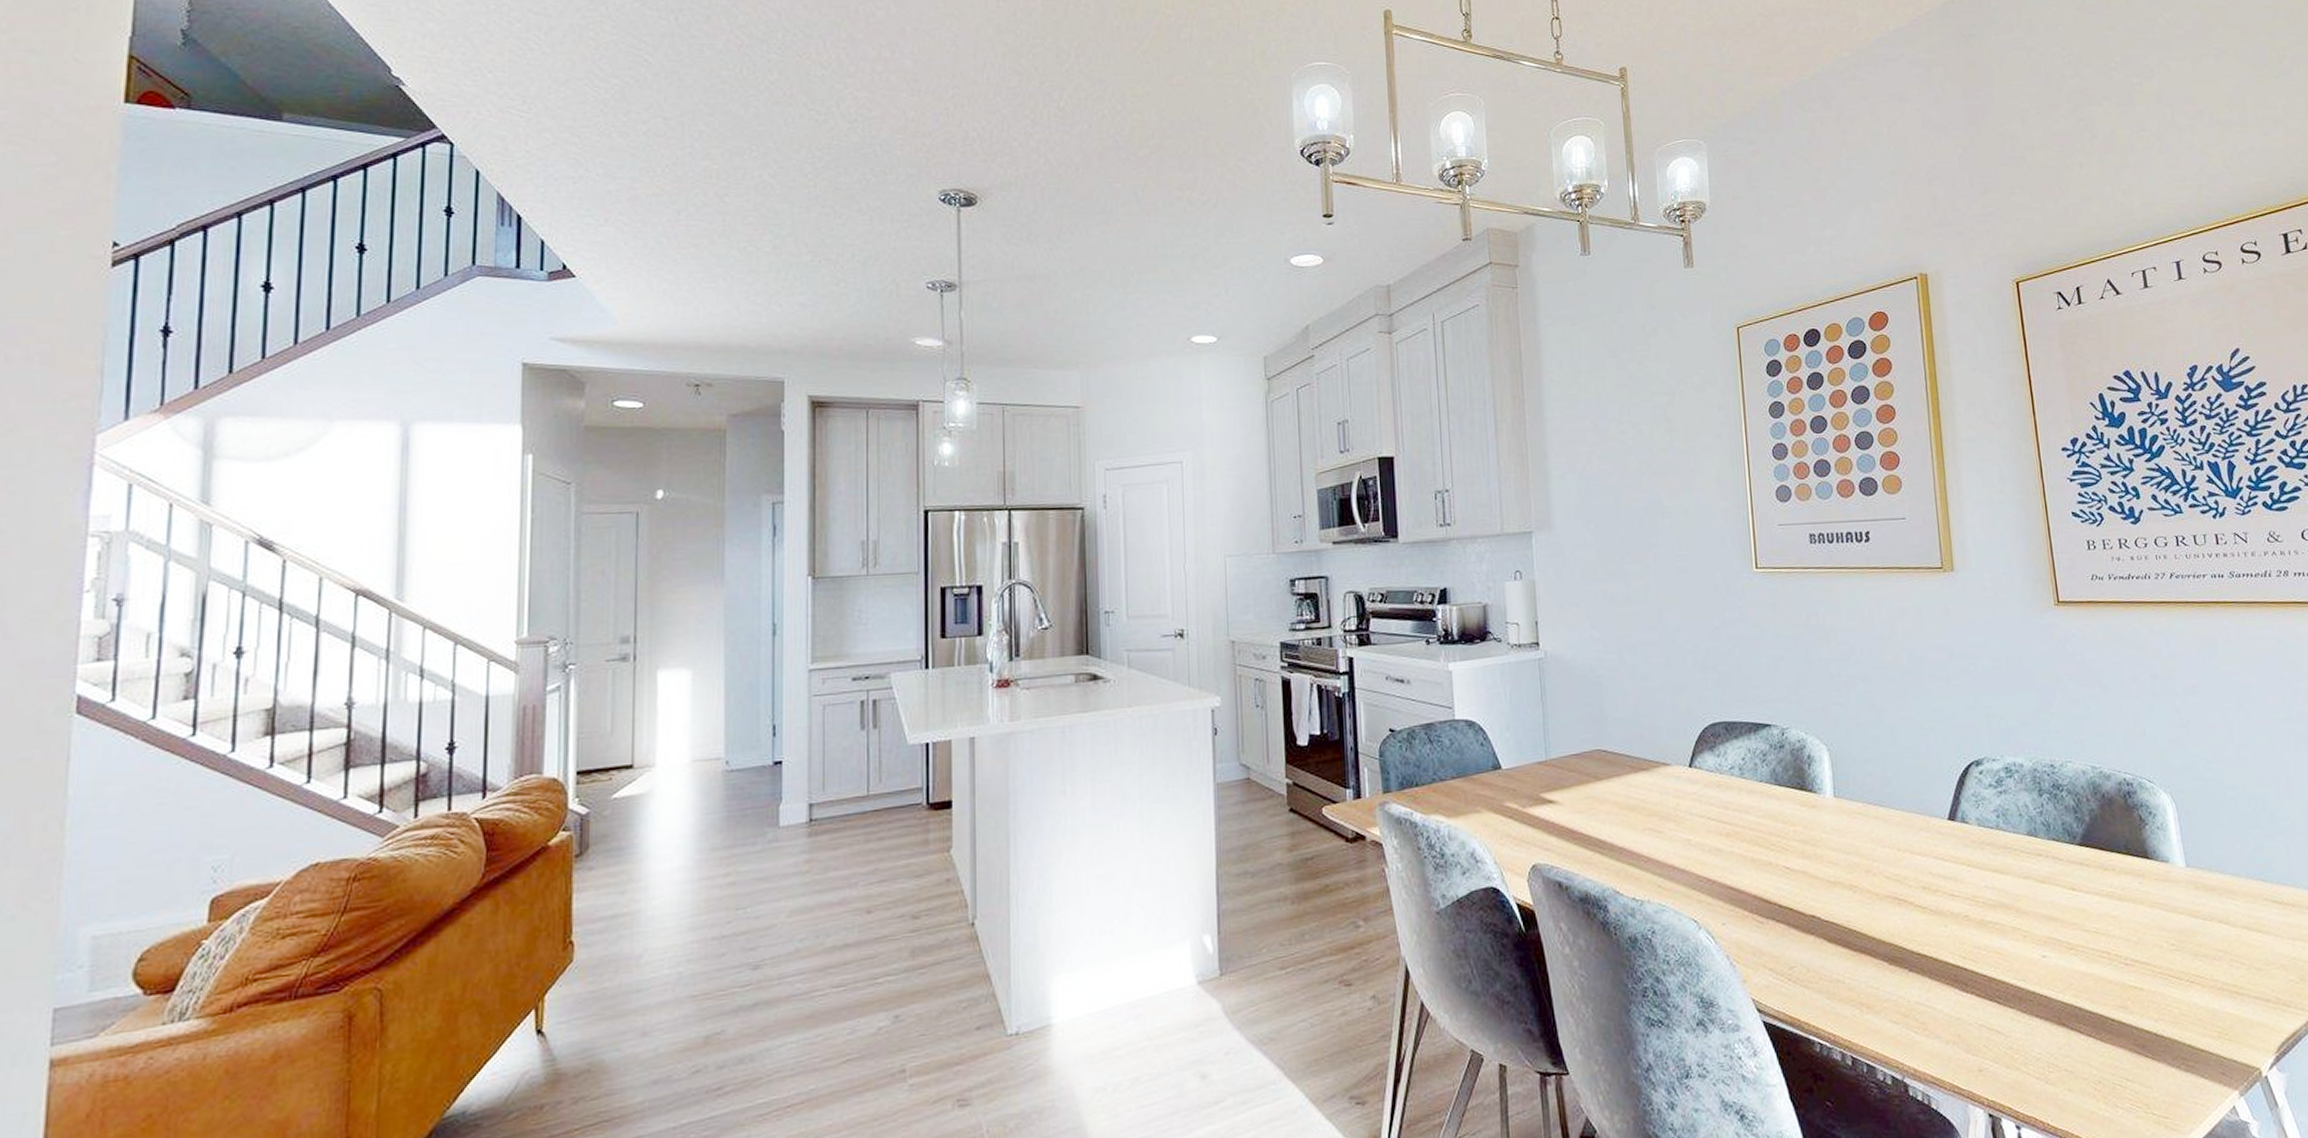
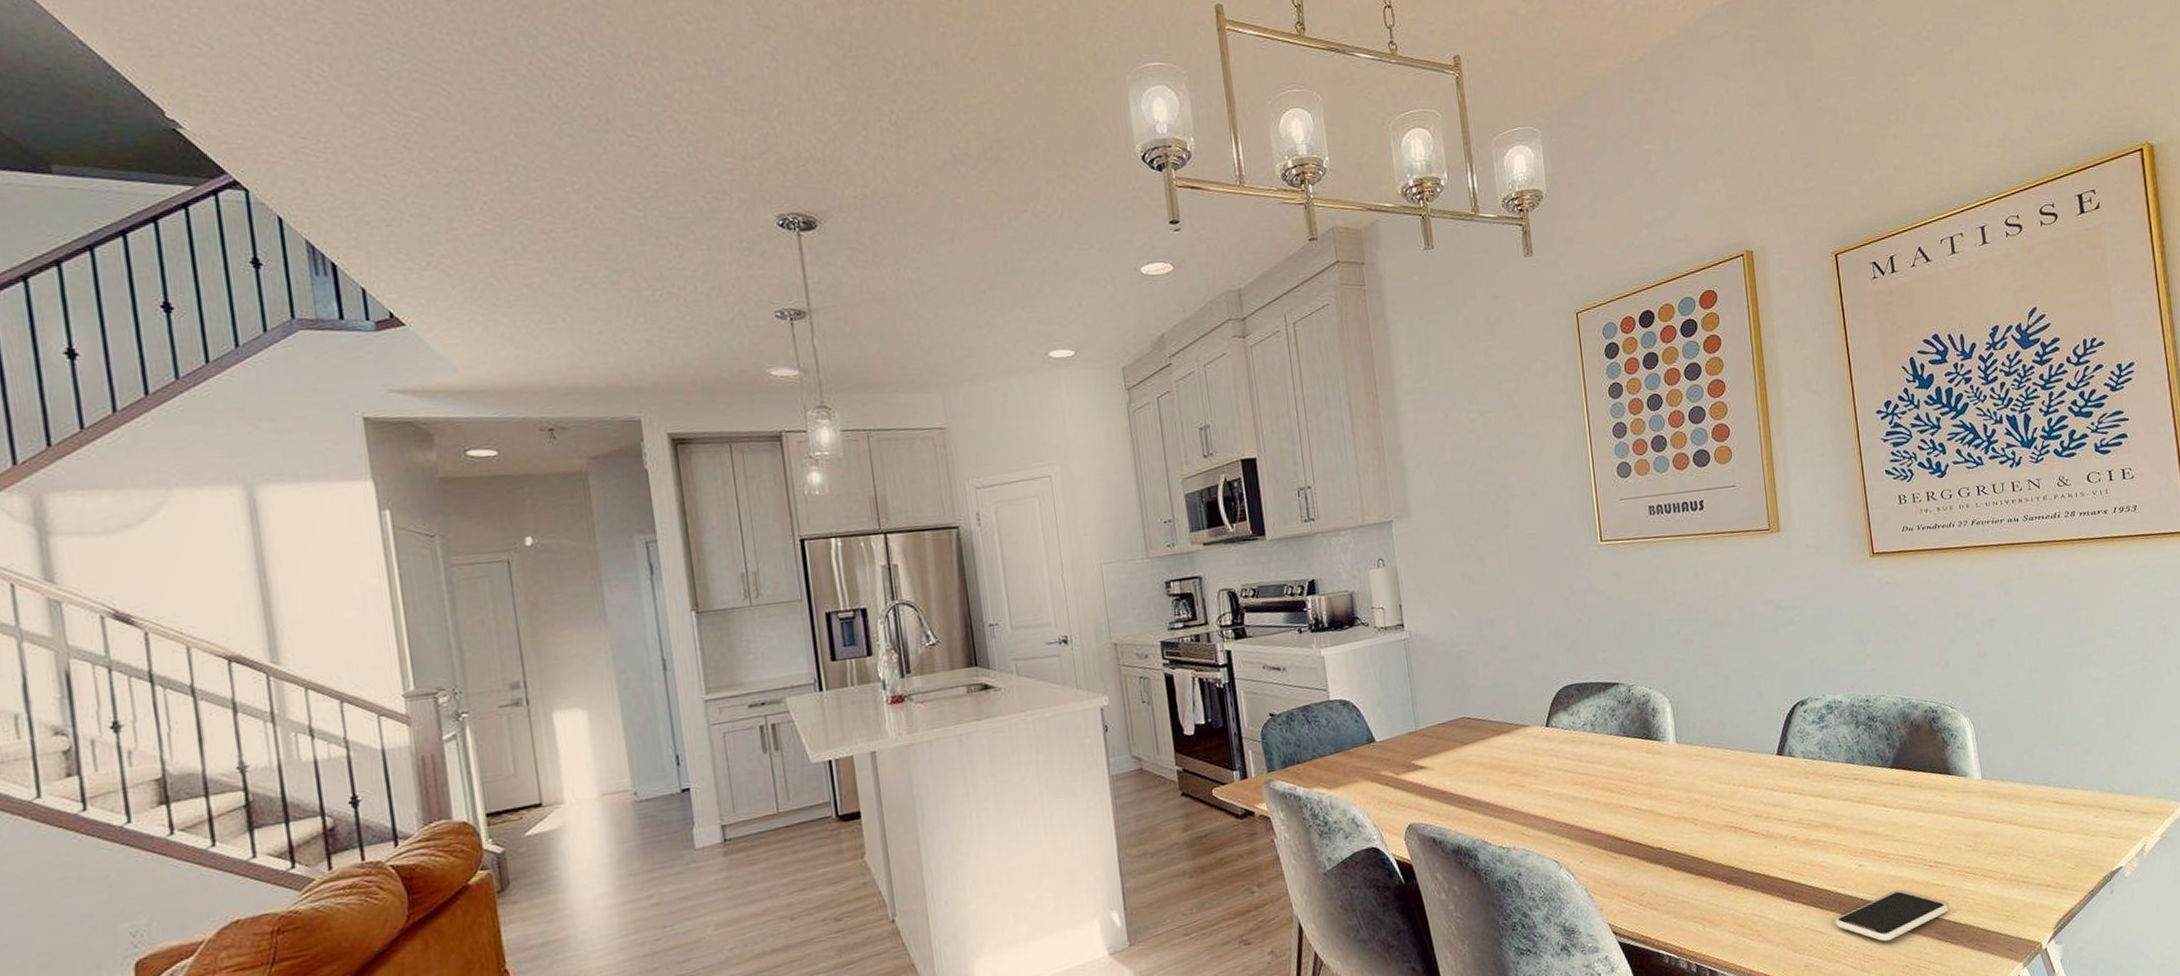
smartphone: none [2013,991,2149,1050] -> present [1834,891,1949,942]

